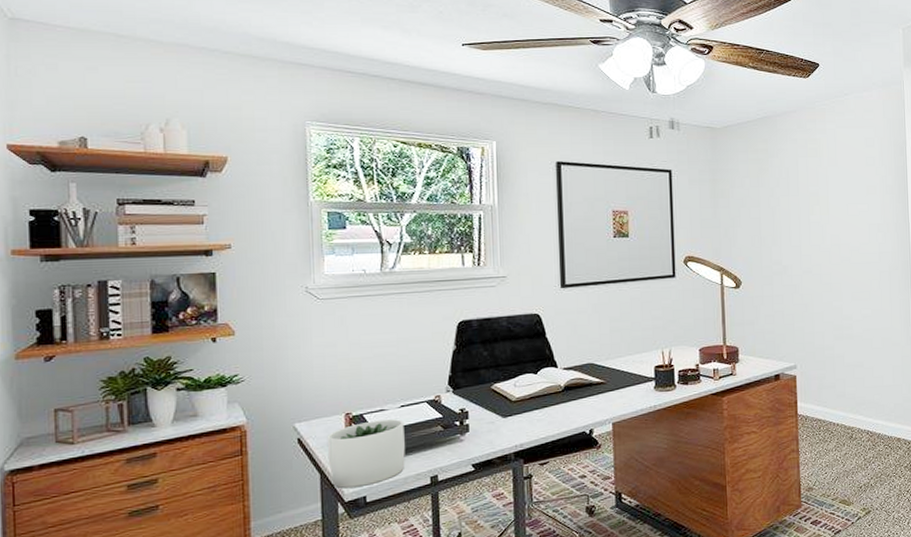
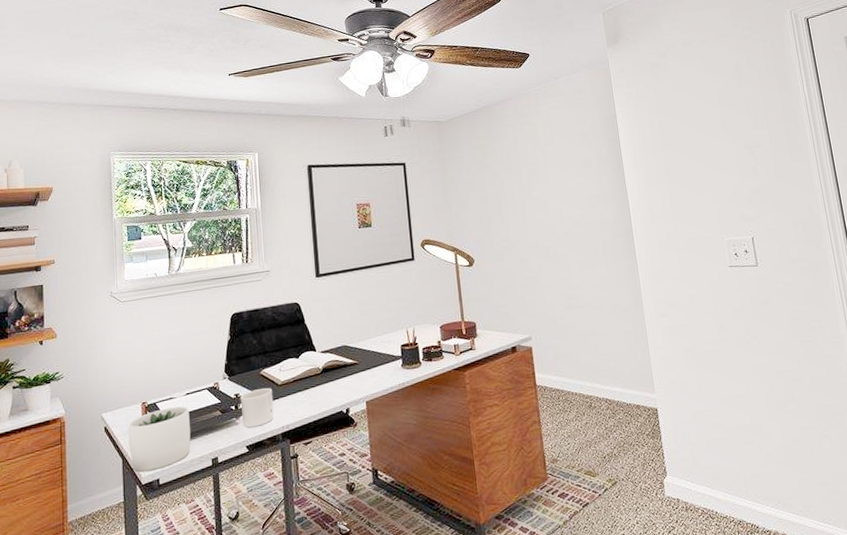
mug: none [466,403,506,446] -> present [240,387,274,429]

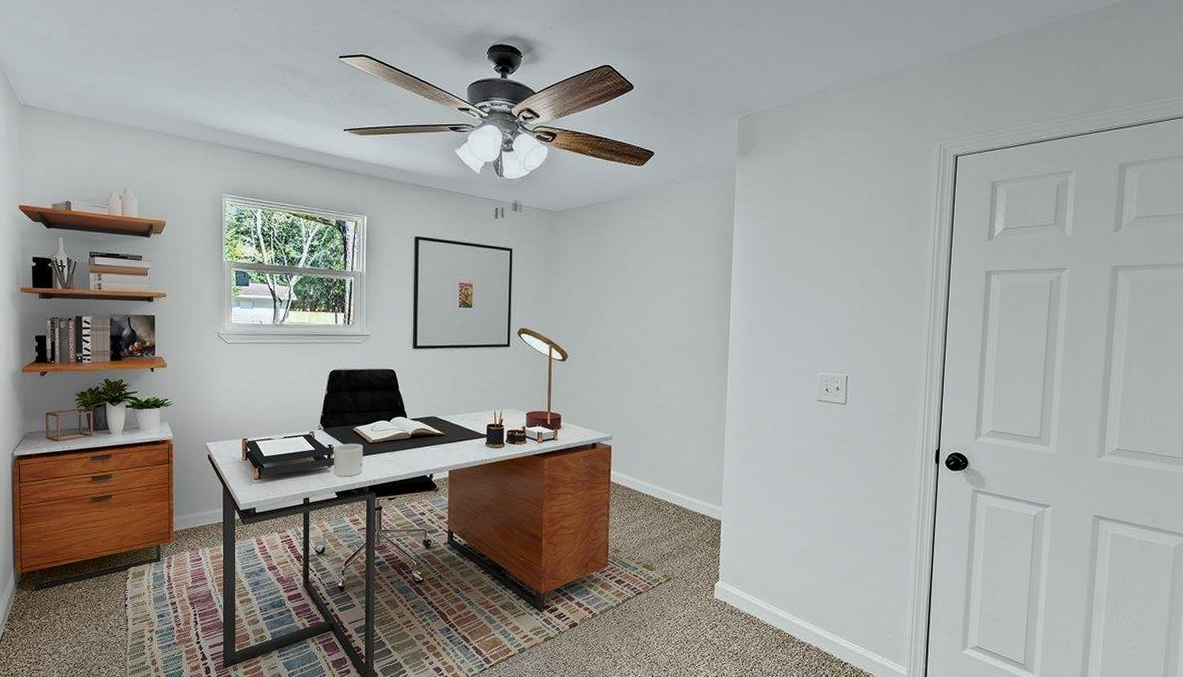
planter: present [127,406,191,473] -> none [229,447,286,500]

